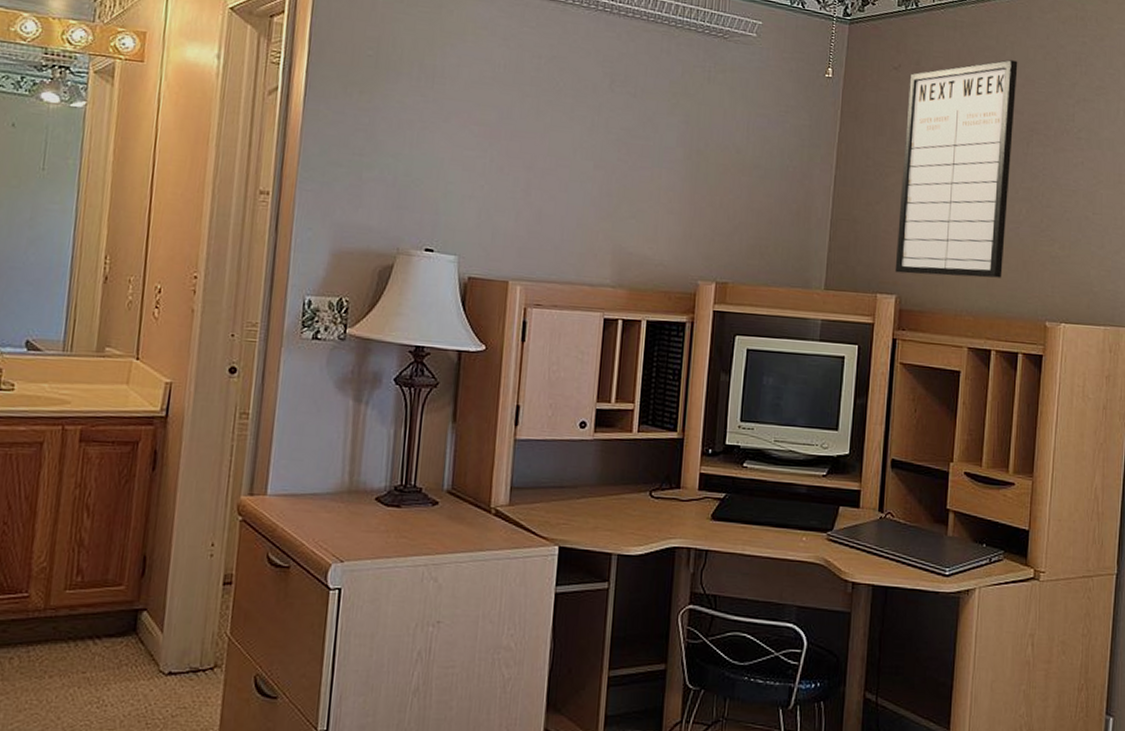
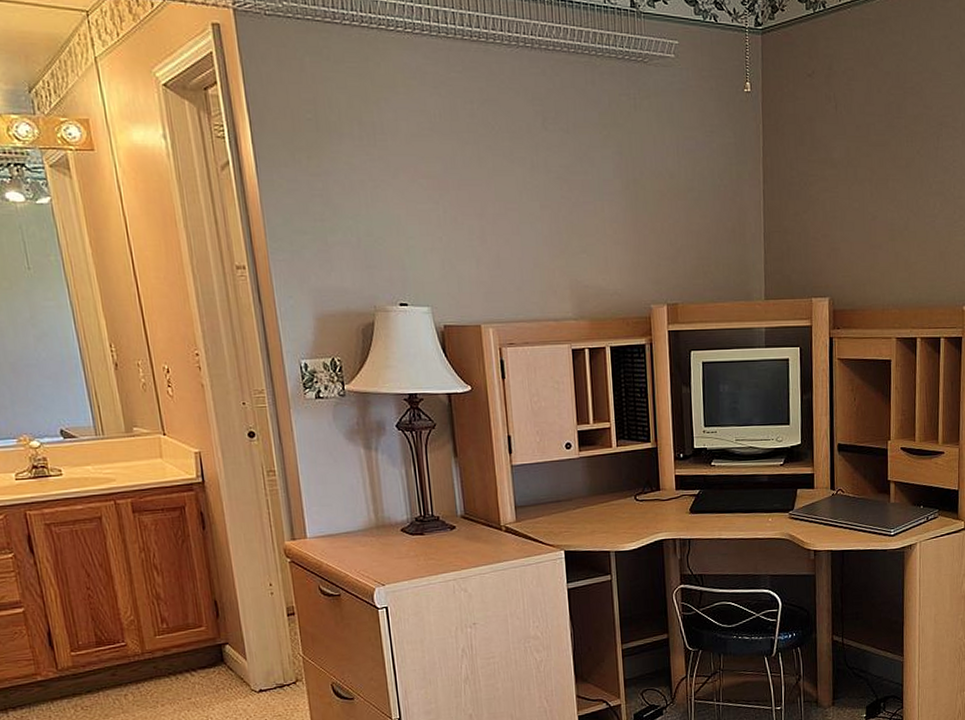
writing board: present [895,59,1018,279] -> none [823,54,925,276]

